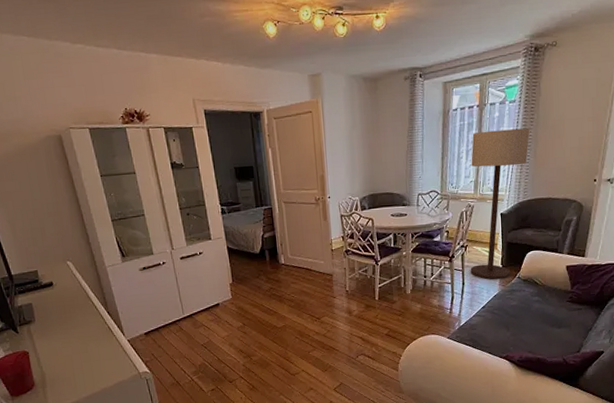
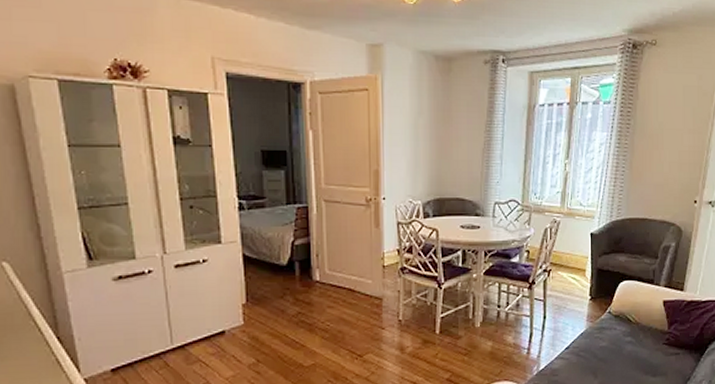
floor lamp: present [470,128,530,280] -> none [553,134,626,314]

